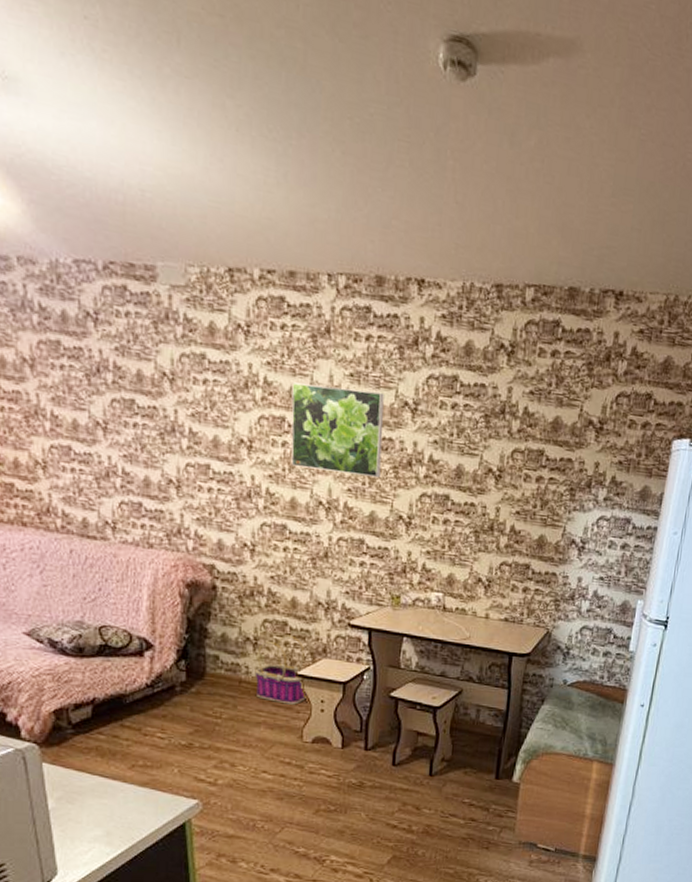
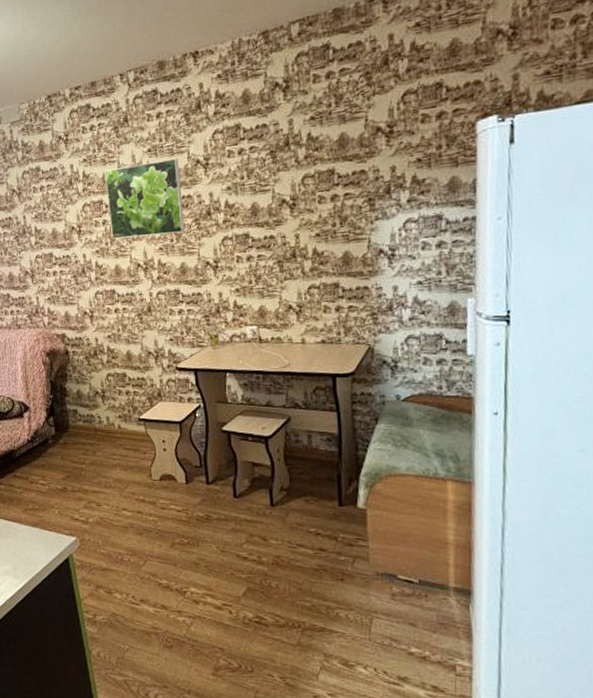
basket: present [255,635,307,705] -> none [105,384,150,447]

